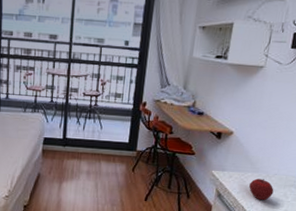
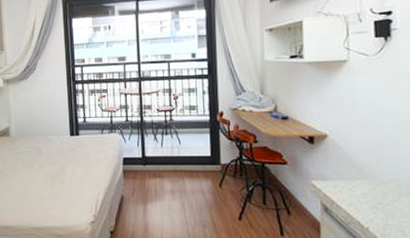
apple: present [249,178,274,201] -> none [361,187,395,213]

